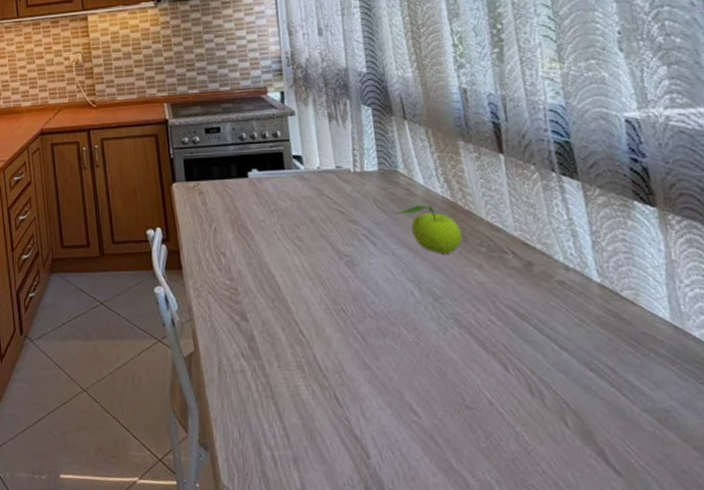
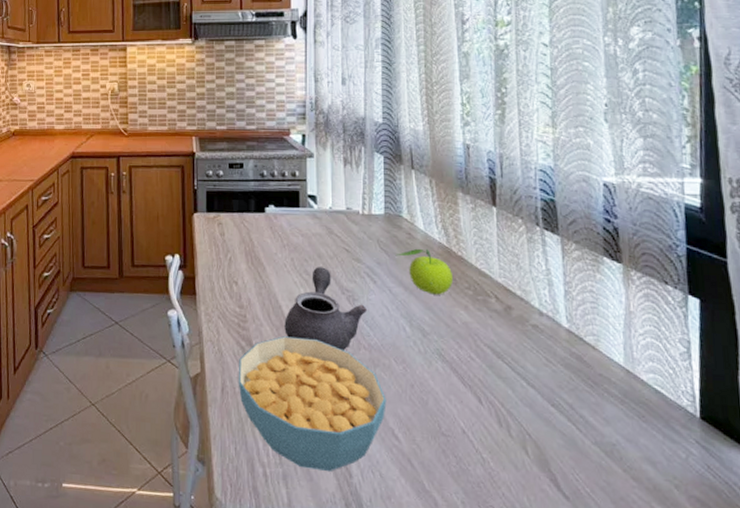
cereal bowl: none [234,308,401,452] -> present [238,336,387,471]
teapot: none [279,232,369,321] -> present [284,267,367,351]

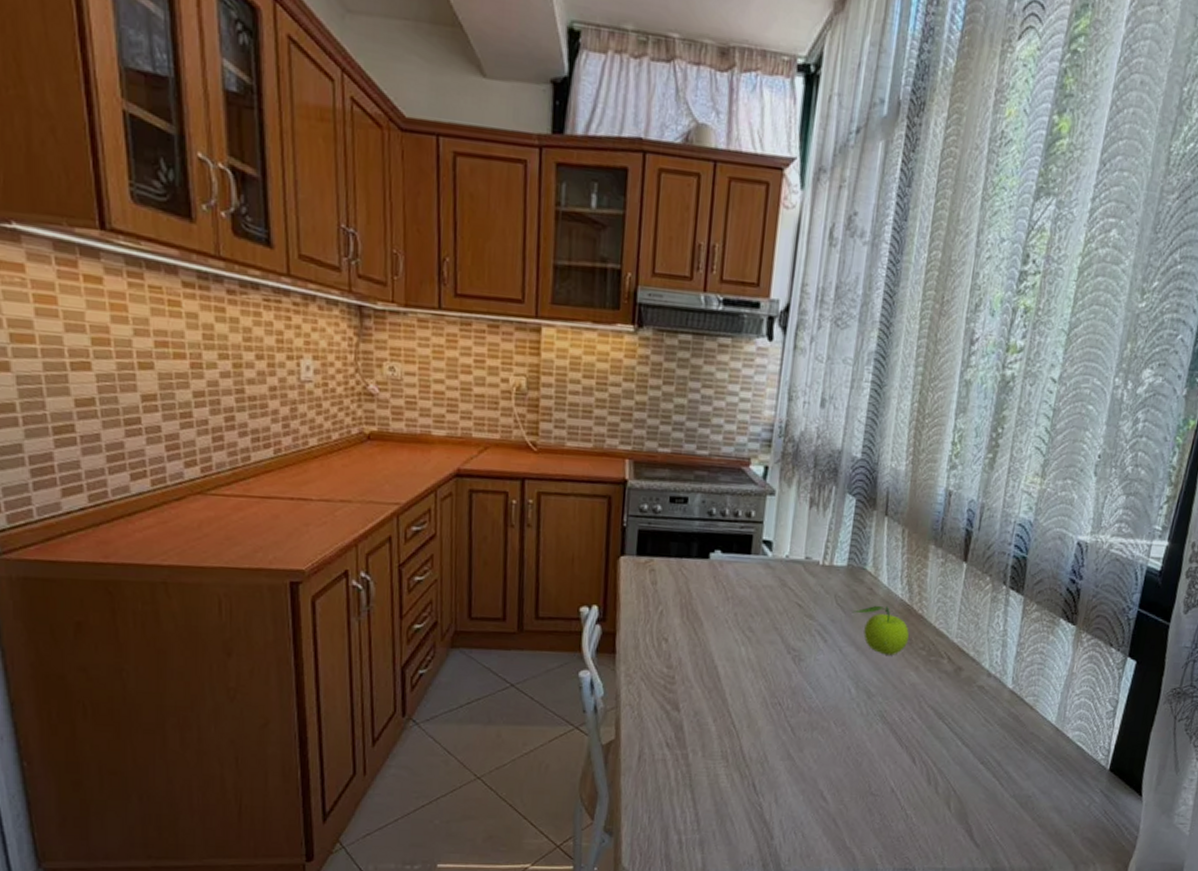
cereal bowl: present [238,336,387,471] -> none [658,699,820,835]
teapot: present [284,267,367,351] -> none [718,623,812,714]

